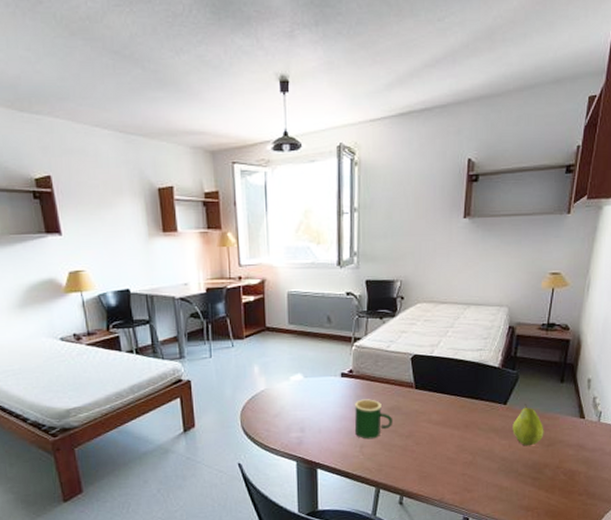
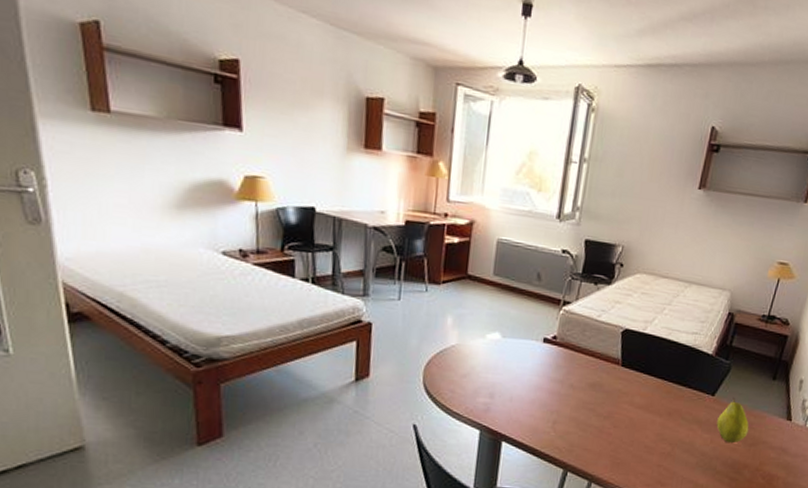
mug: present [355,399,393,439] -> none [550,370,593,416]

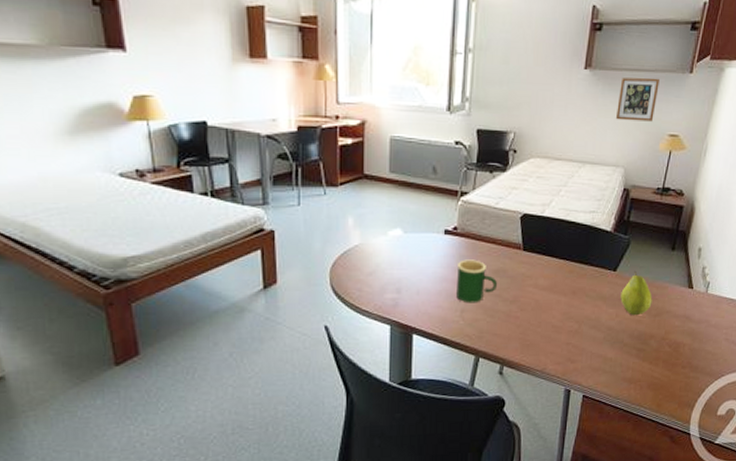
mug: none [550,370,593,416] -> present [457,259,498,304]
picture frame: none [725,201,773,248] -> present [615,77,660,122]

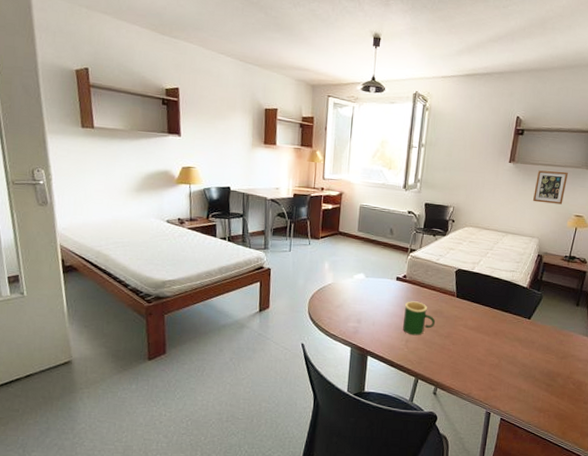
fruit: present [620,270,653,316] -> none [533,320,560,357]

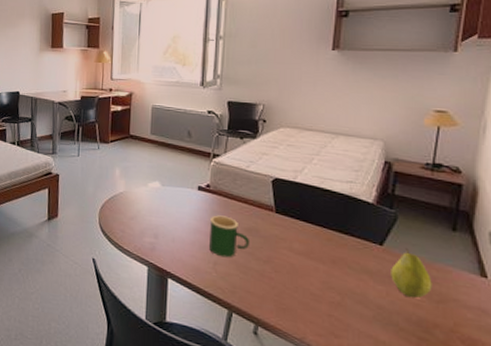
picture frame: present [532,170,568,205] -> none [369,56,418,98]
fruit: none [533,320,560,357] -> present [391,247,432,298]

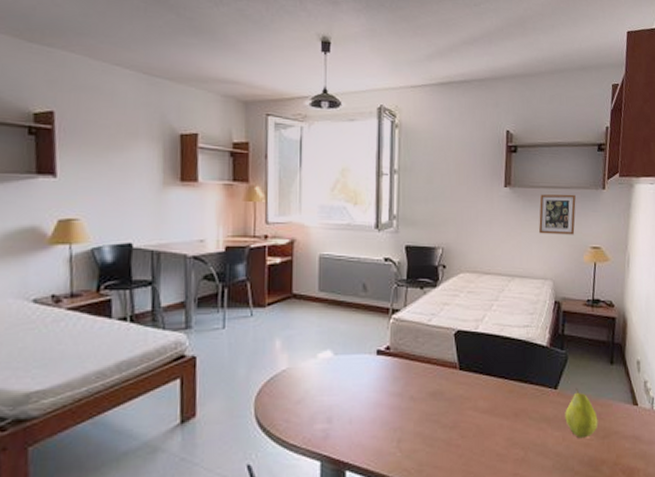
mug: present [209,215,251,258] -> none [392,381,436,432]
picture frame: none [369,56,418,98] -> present [538,194,576,235]

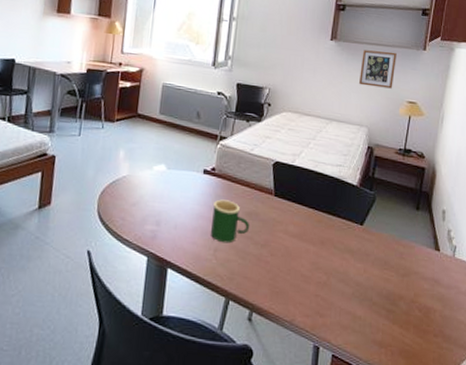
mug: none [392,381,436,432] -> present [211,199,250,244]
fruit: present [565,387,598,439] -> none [368,226,400,274]

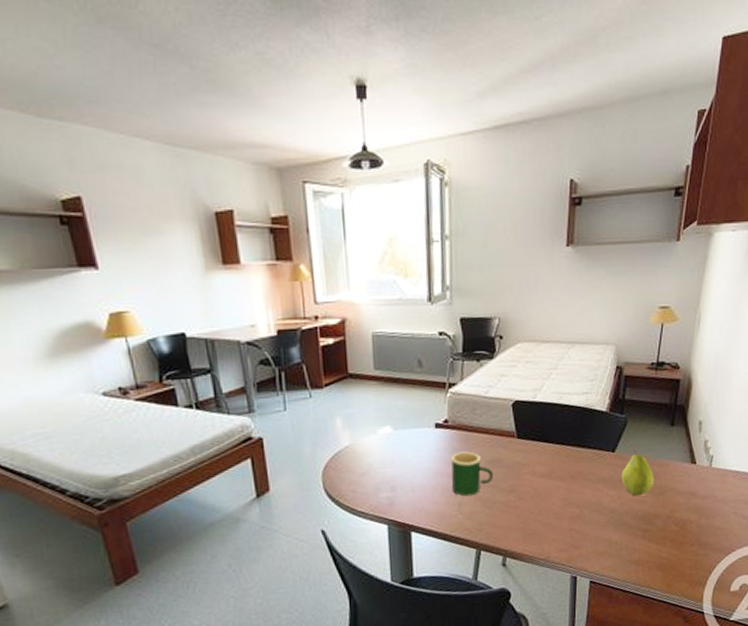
picture frame: present [358,50,397,89] -> none [602,249,646,296]
fruit: none [368,226,400,274] -> present [621,449,655,497]

